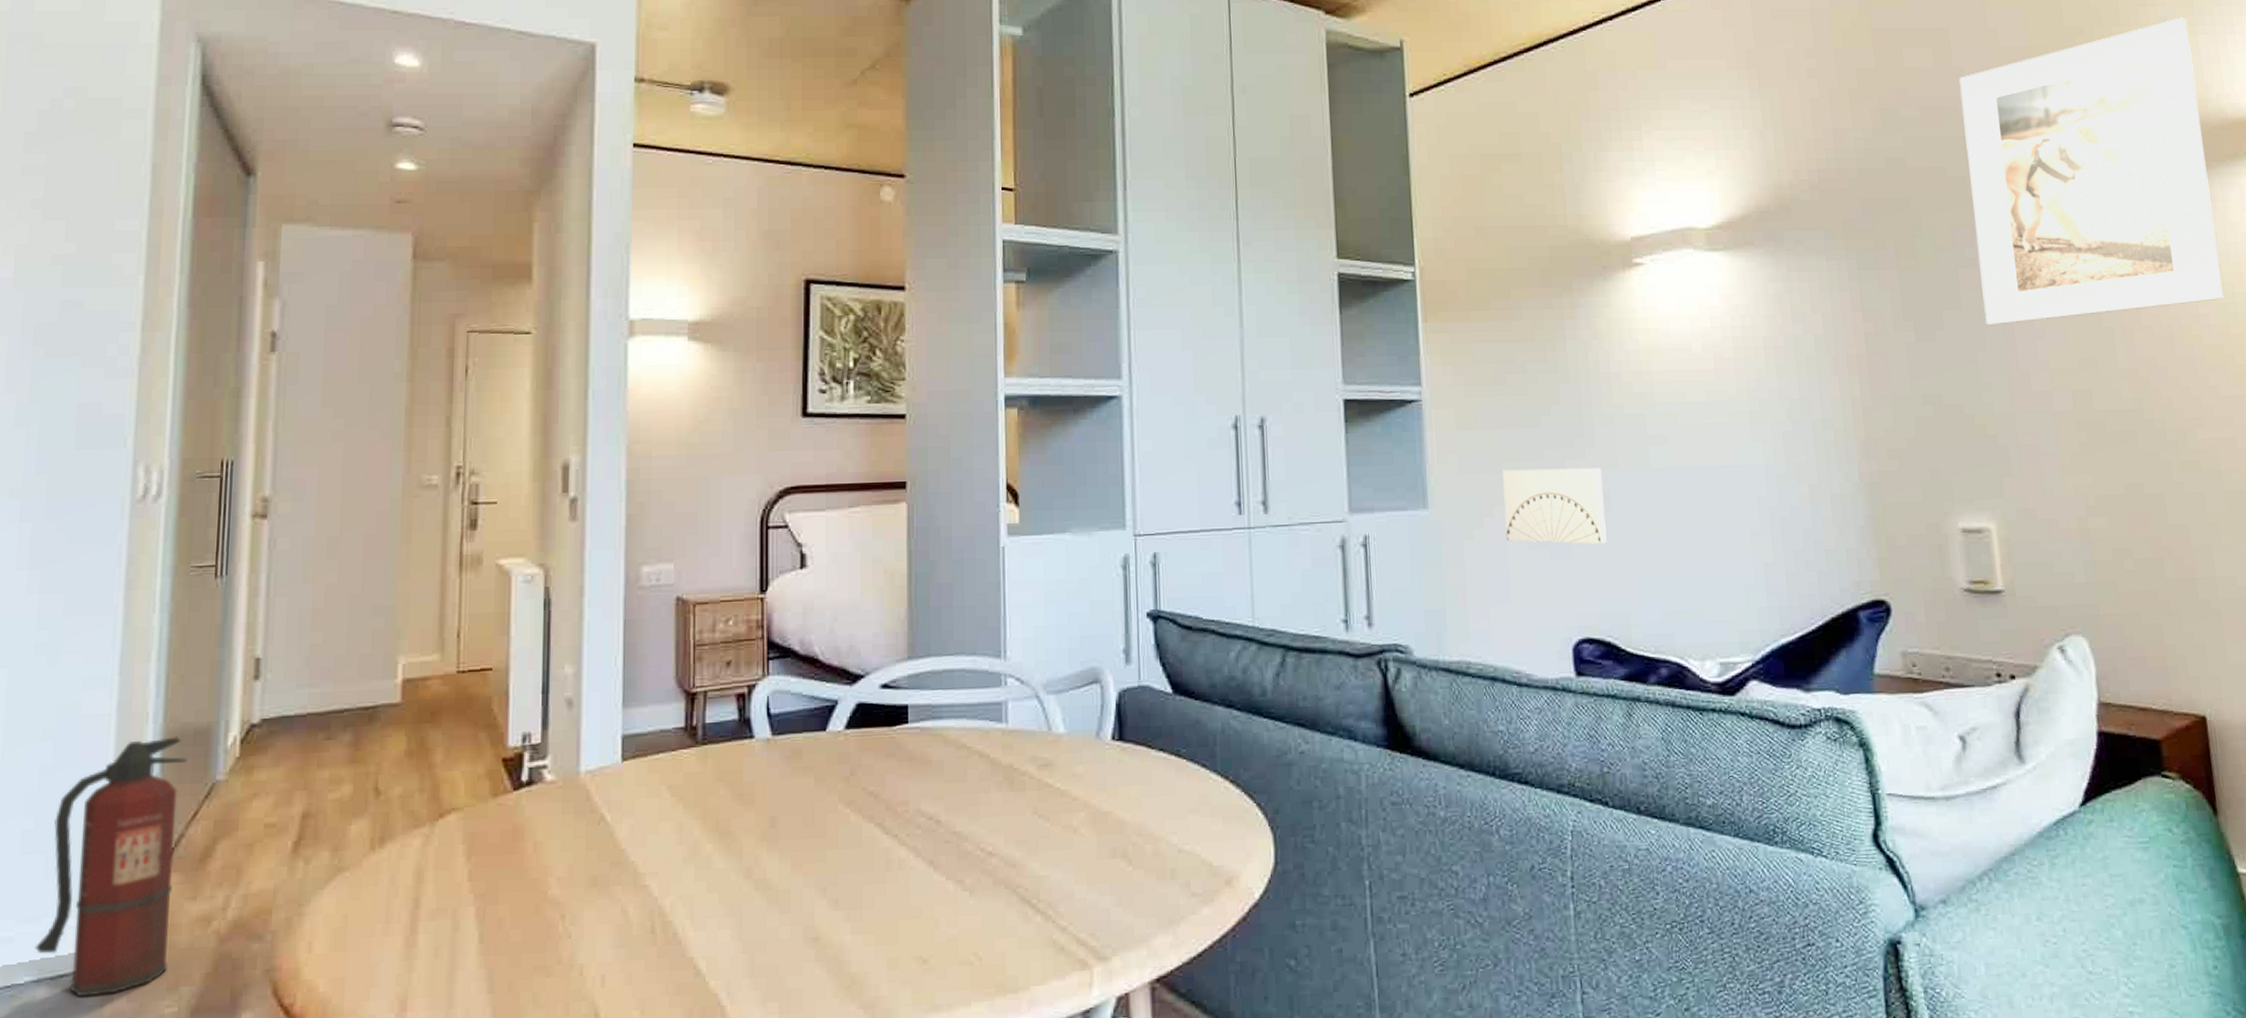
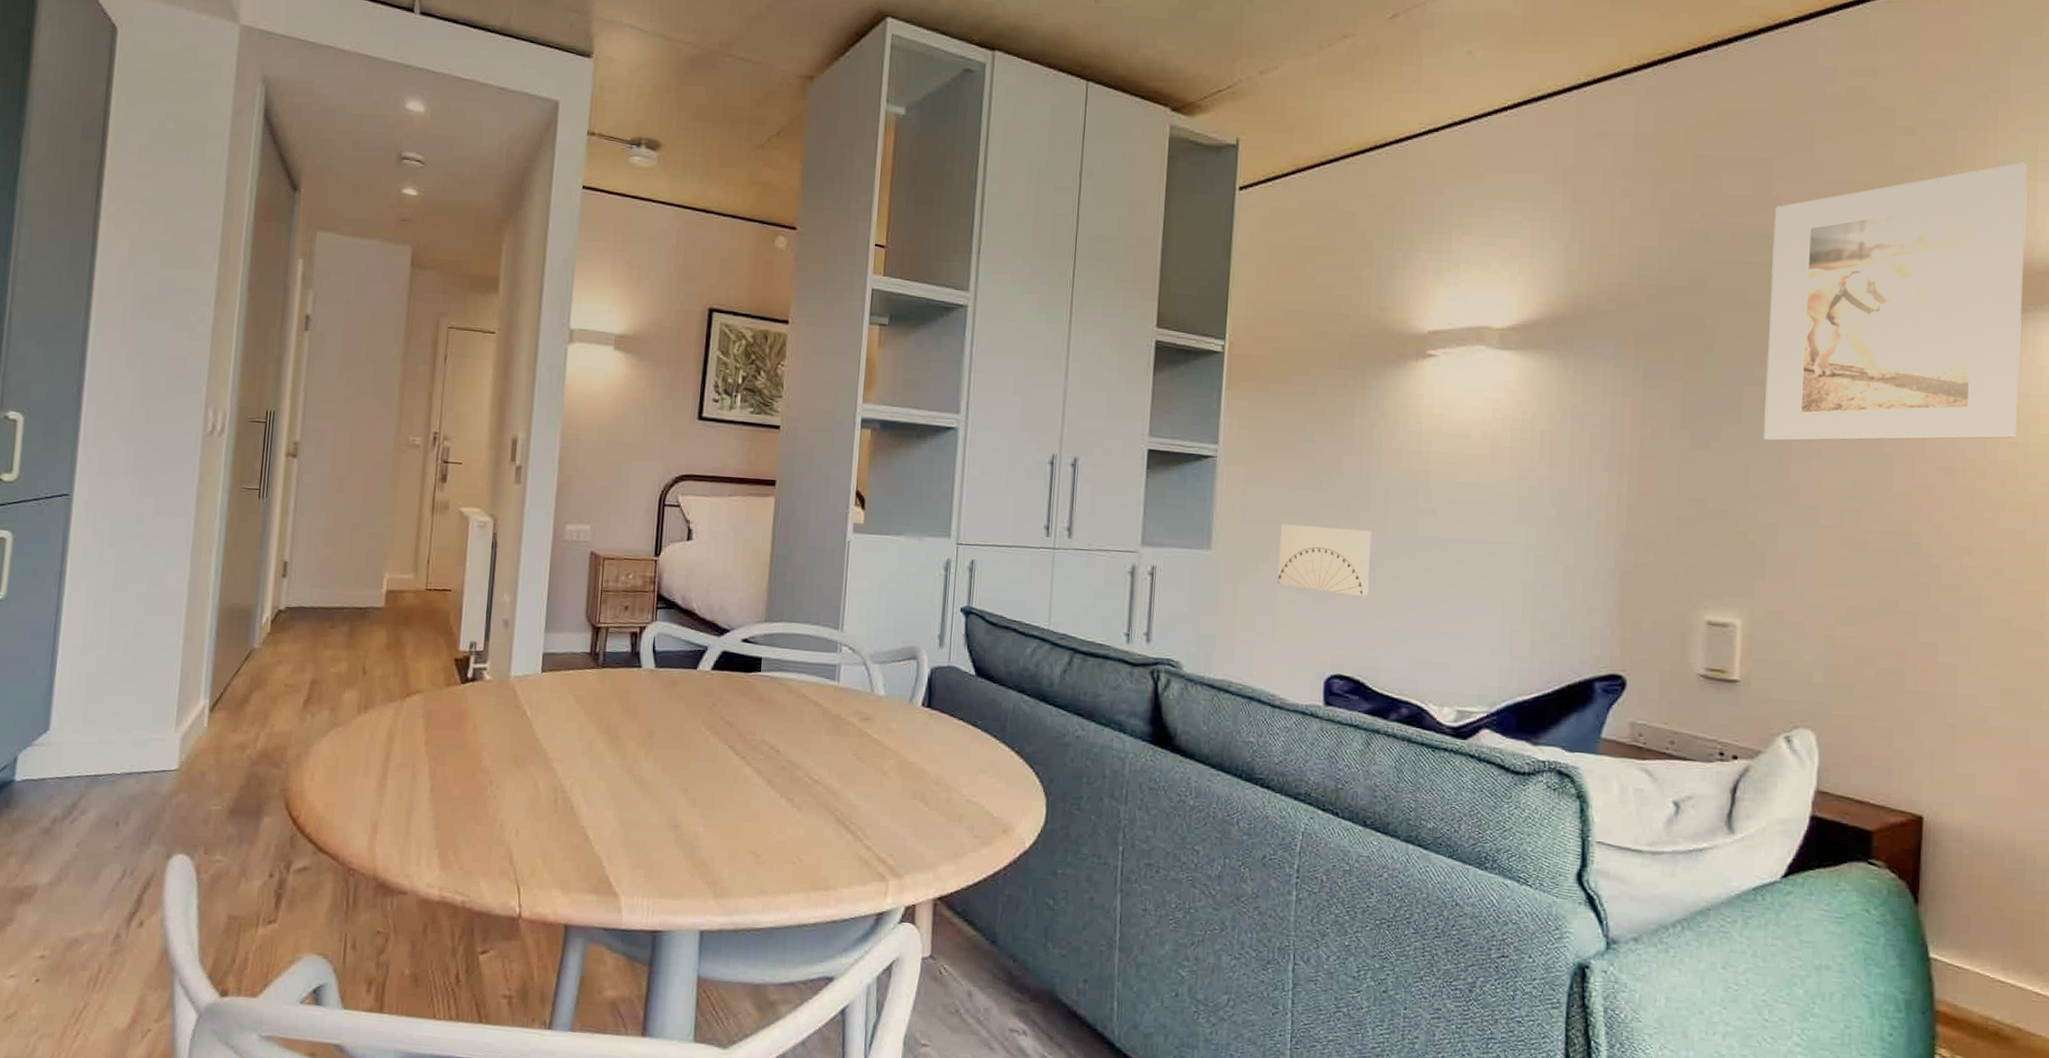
fire extinguisher: present [34,736,187,998] -> none [128,611,234,791]

